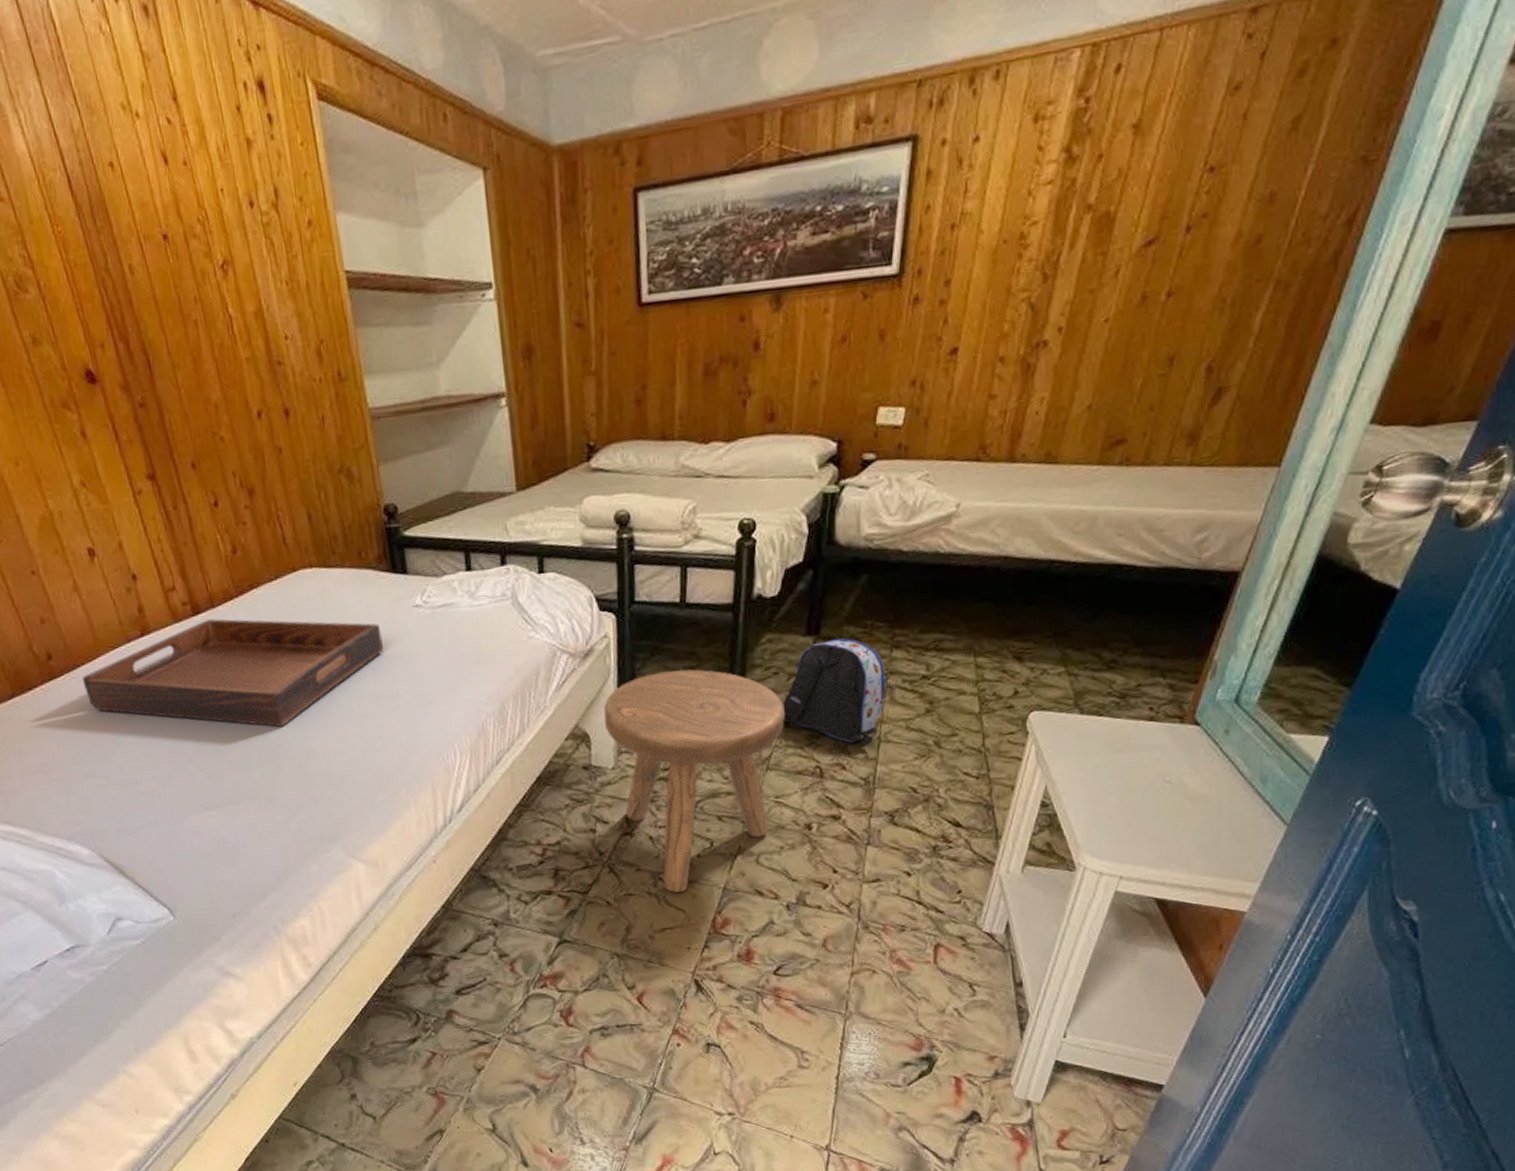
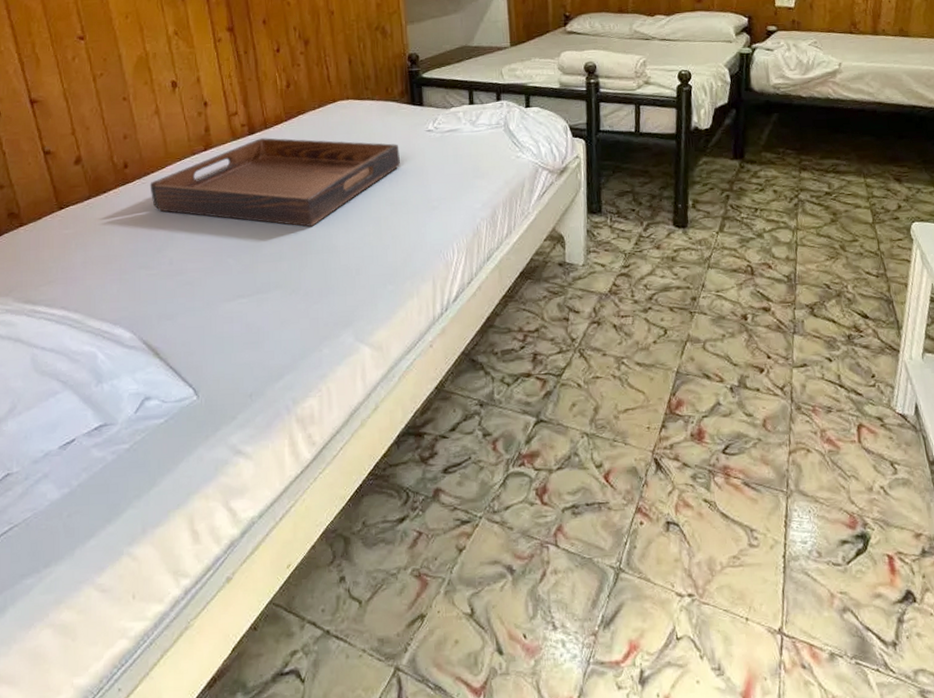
stool: present [604,669,785,893] -> none [576,184,721,376]
backpack: present [783,638,886,745] -> none [718,162,799,248]

